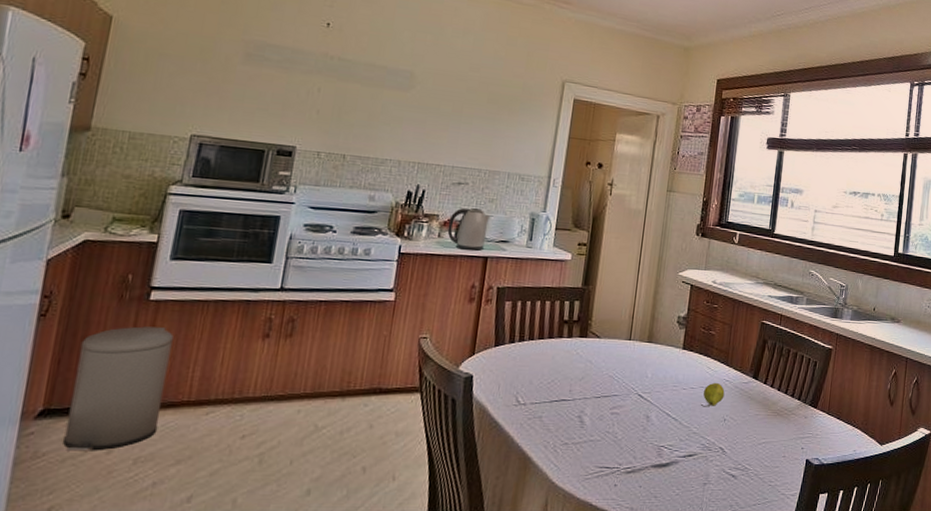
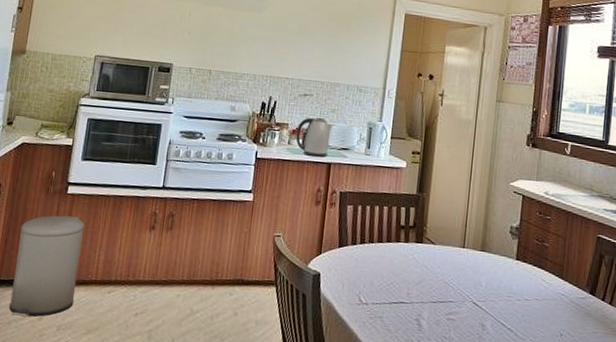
fruit: present [701,382,725,407] -> none [536,295,561,320]

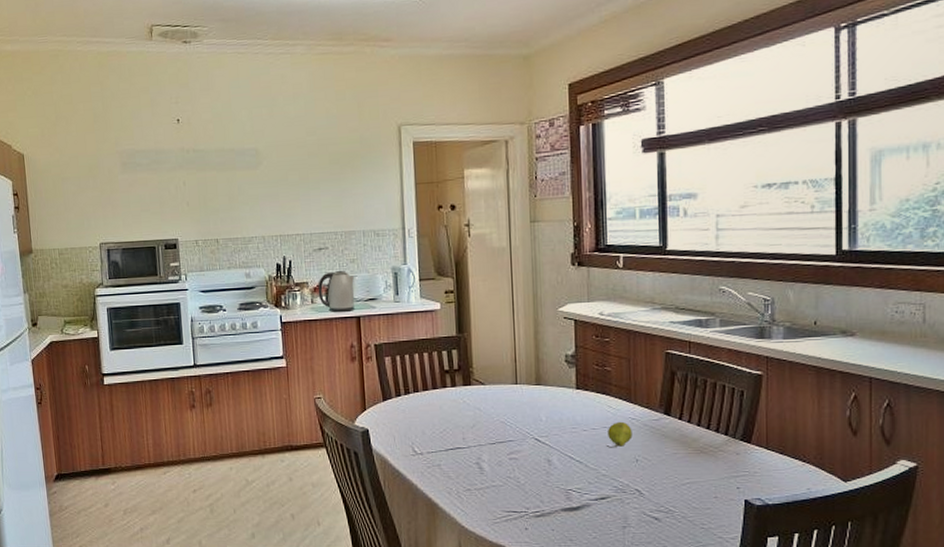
pedal bin: present [9,215,85,317] -> none [68,406,134,505]
fruit: none [536,295,561,320] -> present [607,421,633,448]

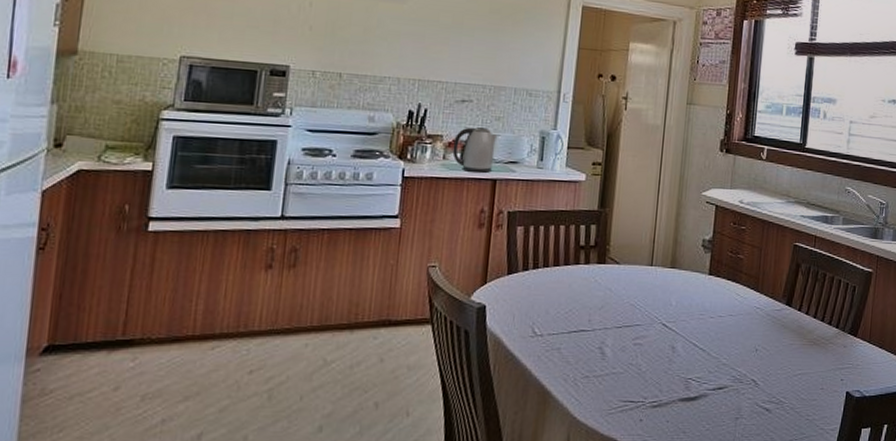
fruit: present [607,421,633,448] -> none [731,310,756,337]

